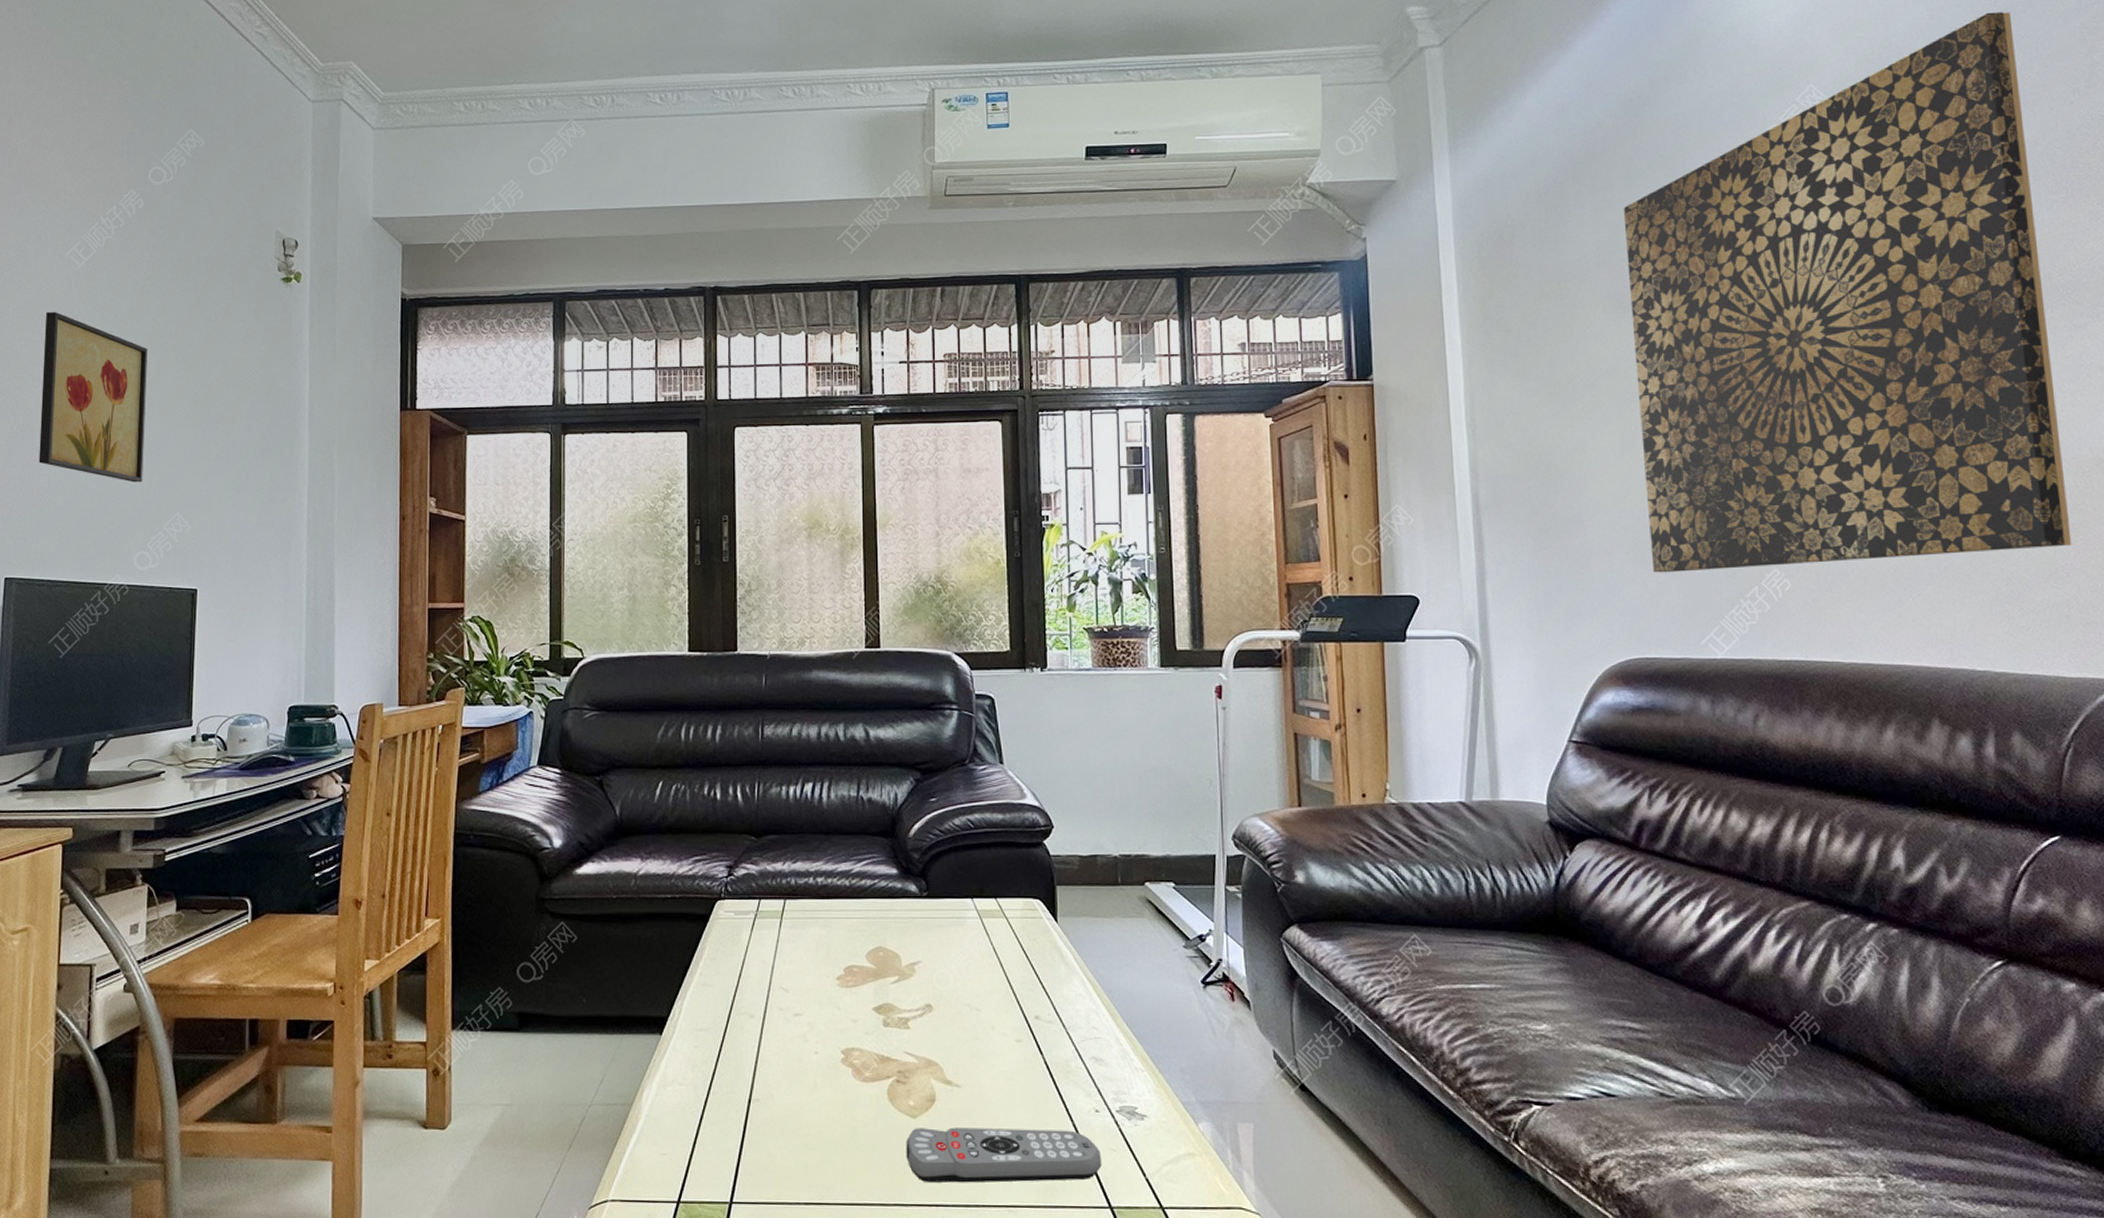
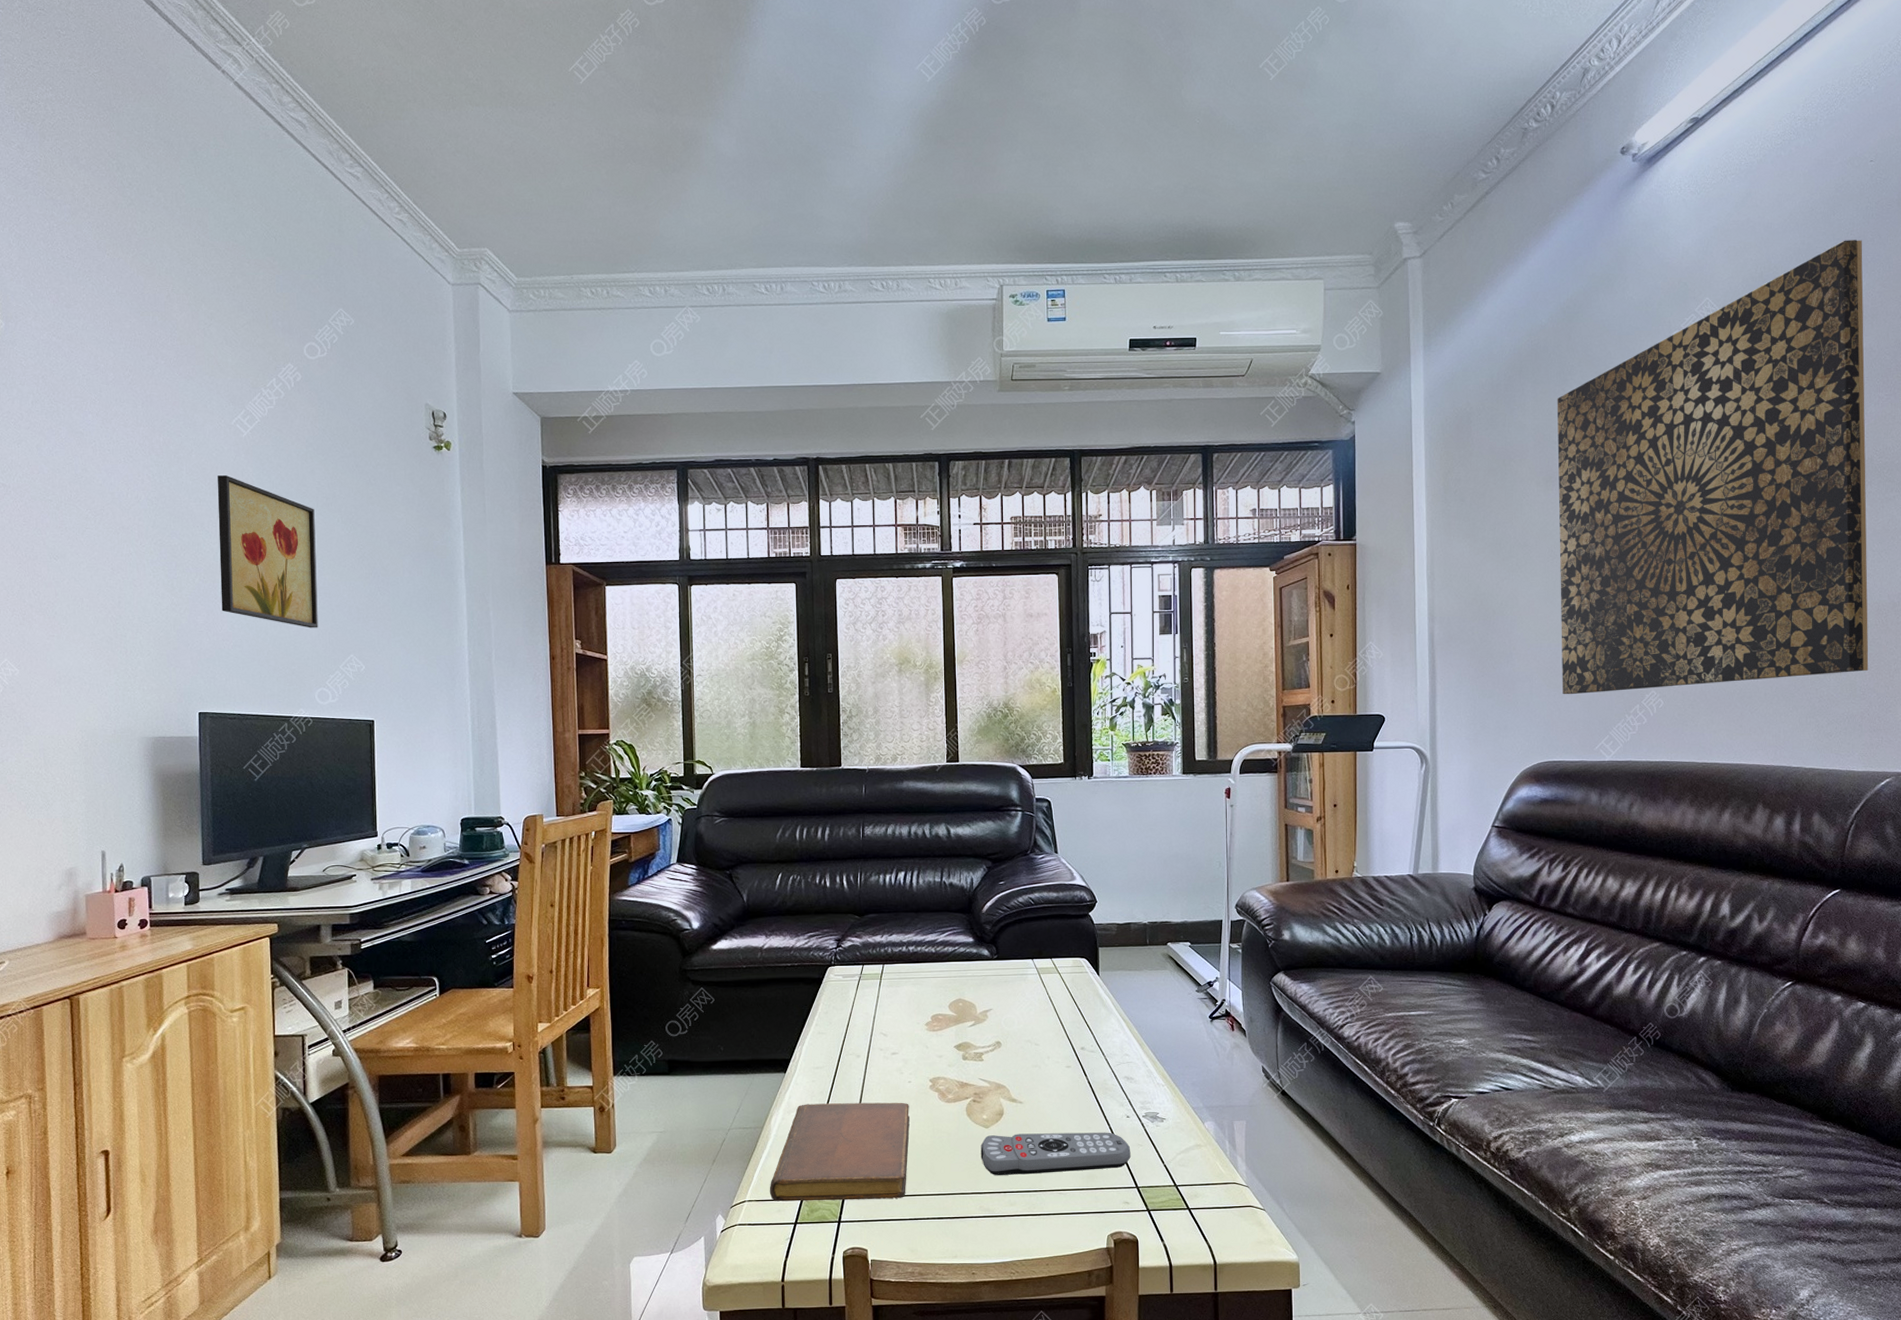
notebook: none [637,1076,815,1207] -> present [769,1102,910,1202]

